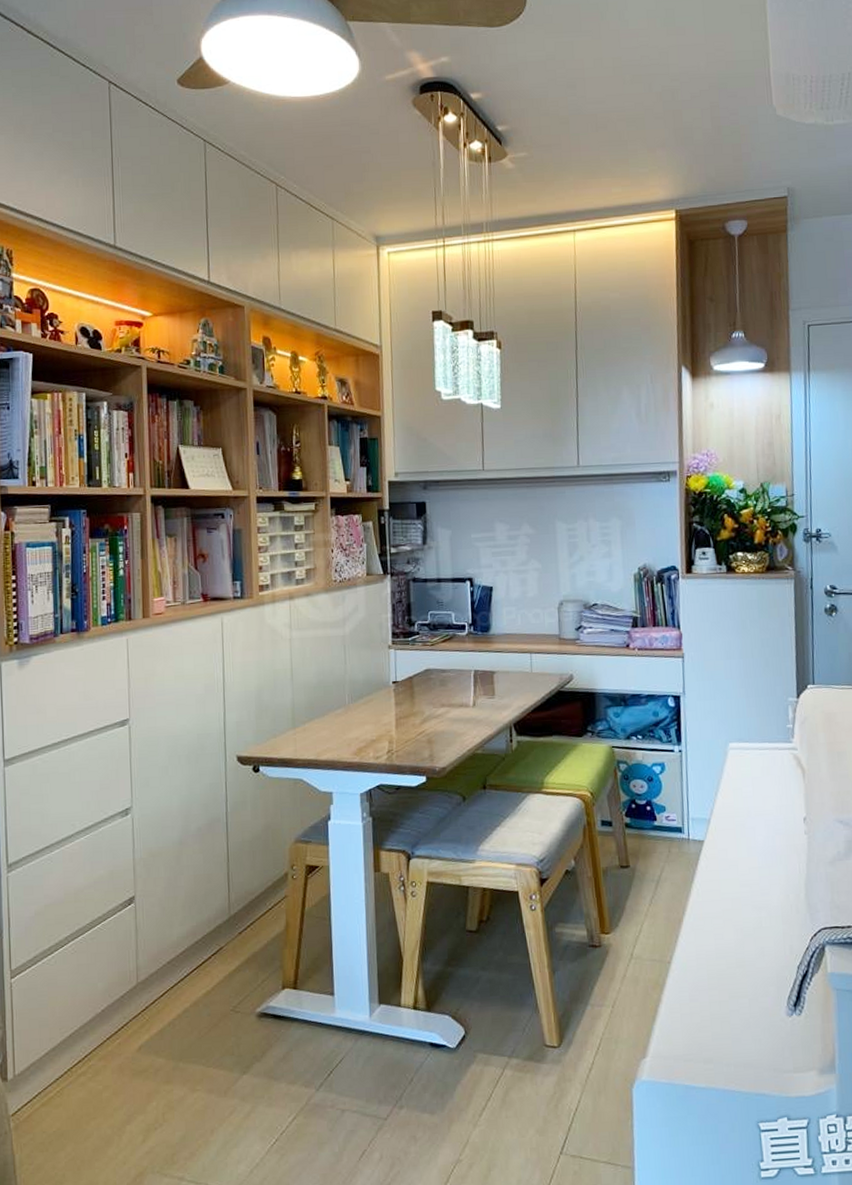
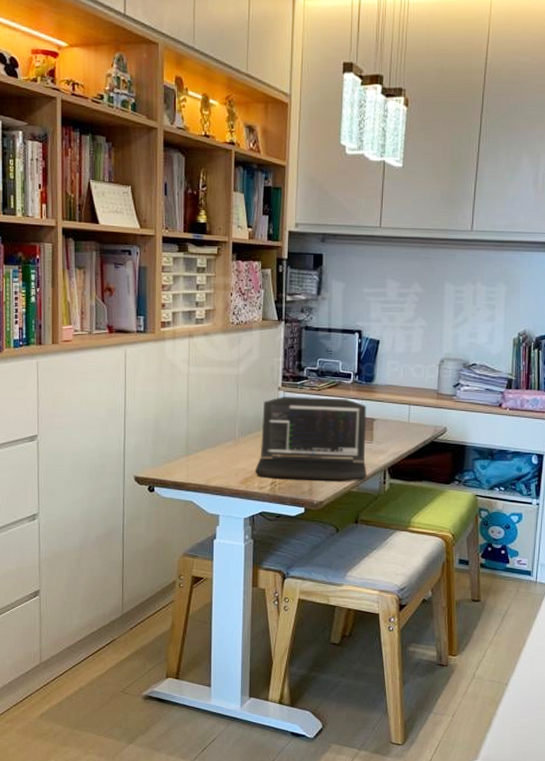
laptop: none [369,652,491,746] -> present [255,396,367,482]

